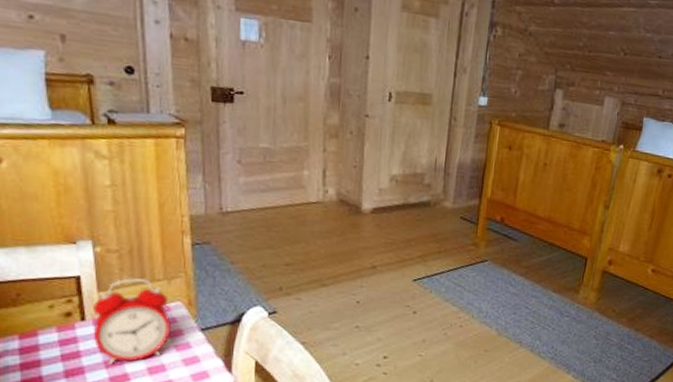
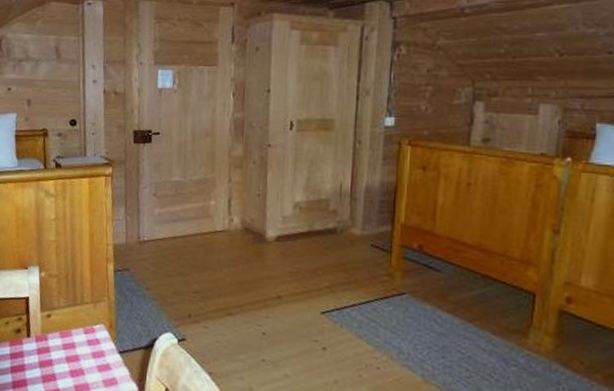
alarm clock: present [93,278,172,365] -> none [35,300,96,380]

